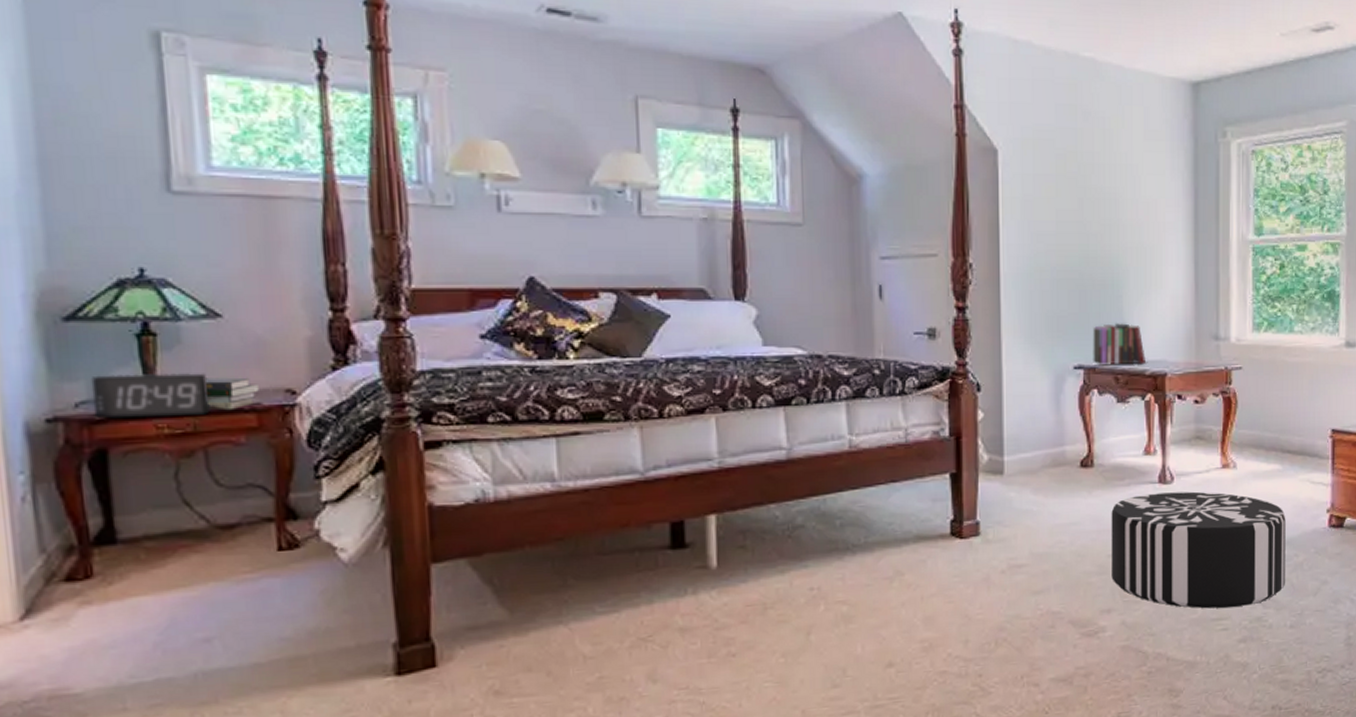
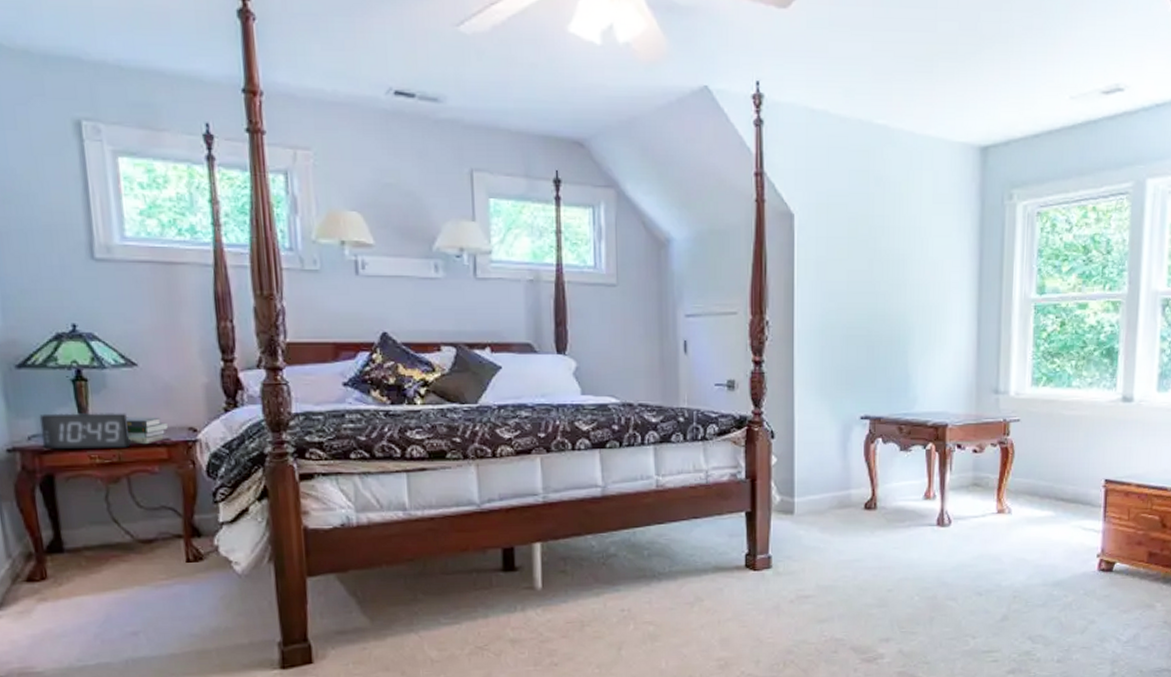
books: present [1093,323,1145,365] -> none [878,377,928,416]
pouf: present [1111,491,1286,609] -> none [890,534,1057,642]

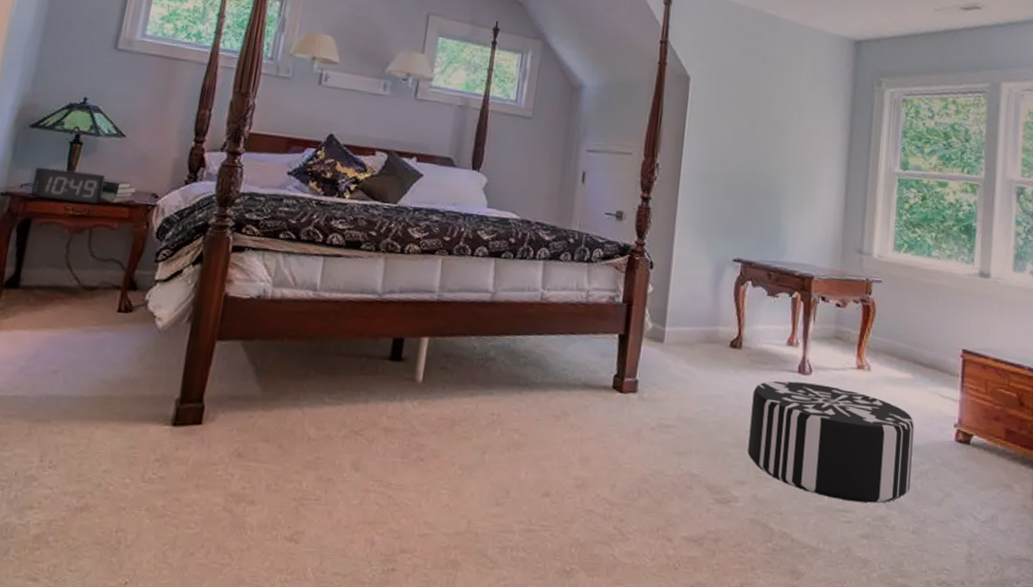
pouf: none [890,534,1057,642] -> present [747,380,914,503]

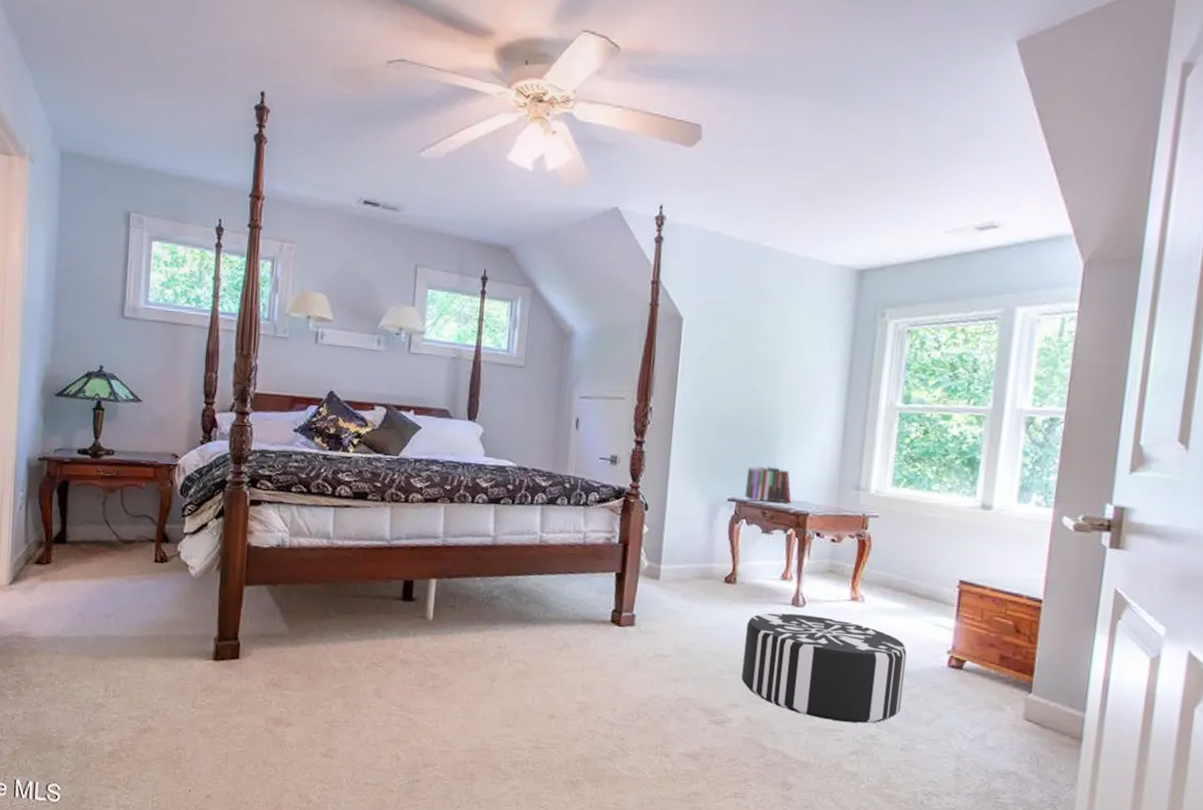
alarm clock: present [30,167,105,204] -> none [64,433,128,466]
books: present [100,178,136,204] -> none [126,441,157,465]
books: none [750,228,796,266] -> present [744,467,791,504]

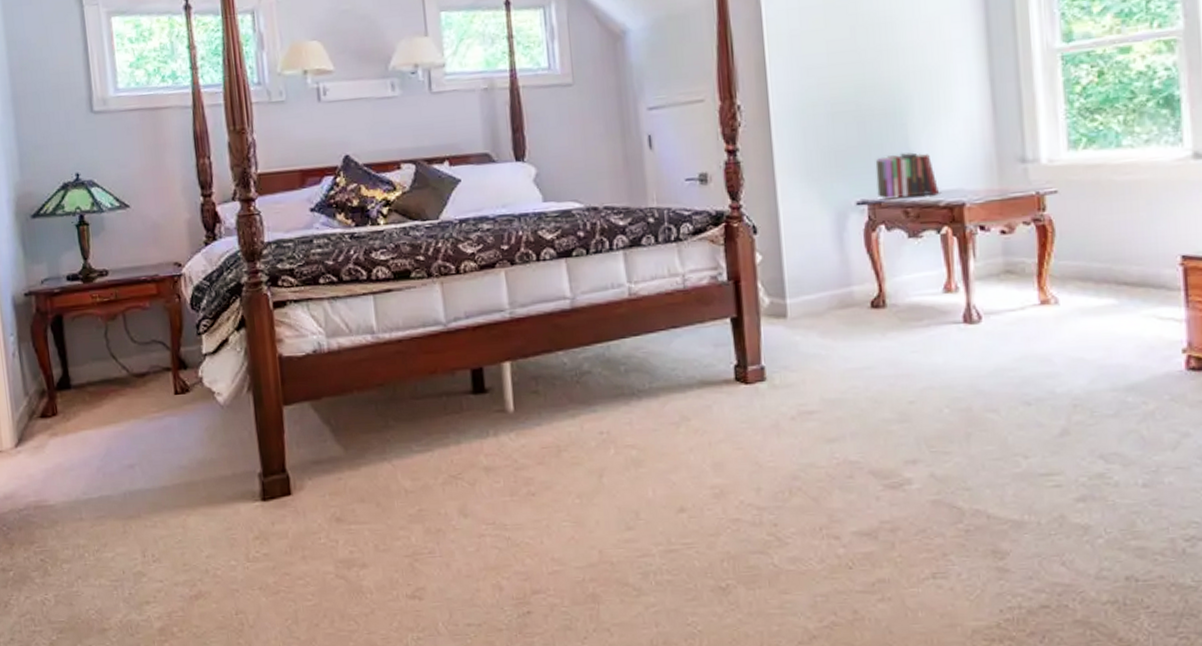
pouf: present [741,612,907,723] -> none [910,331,1132,462]

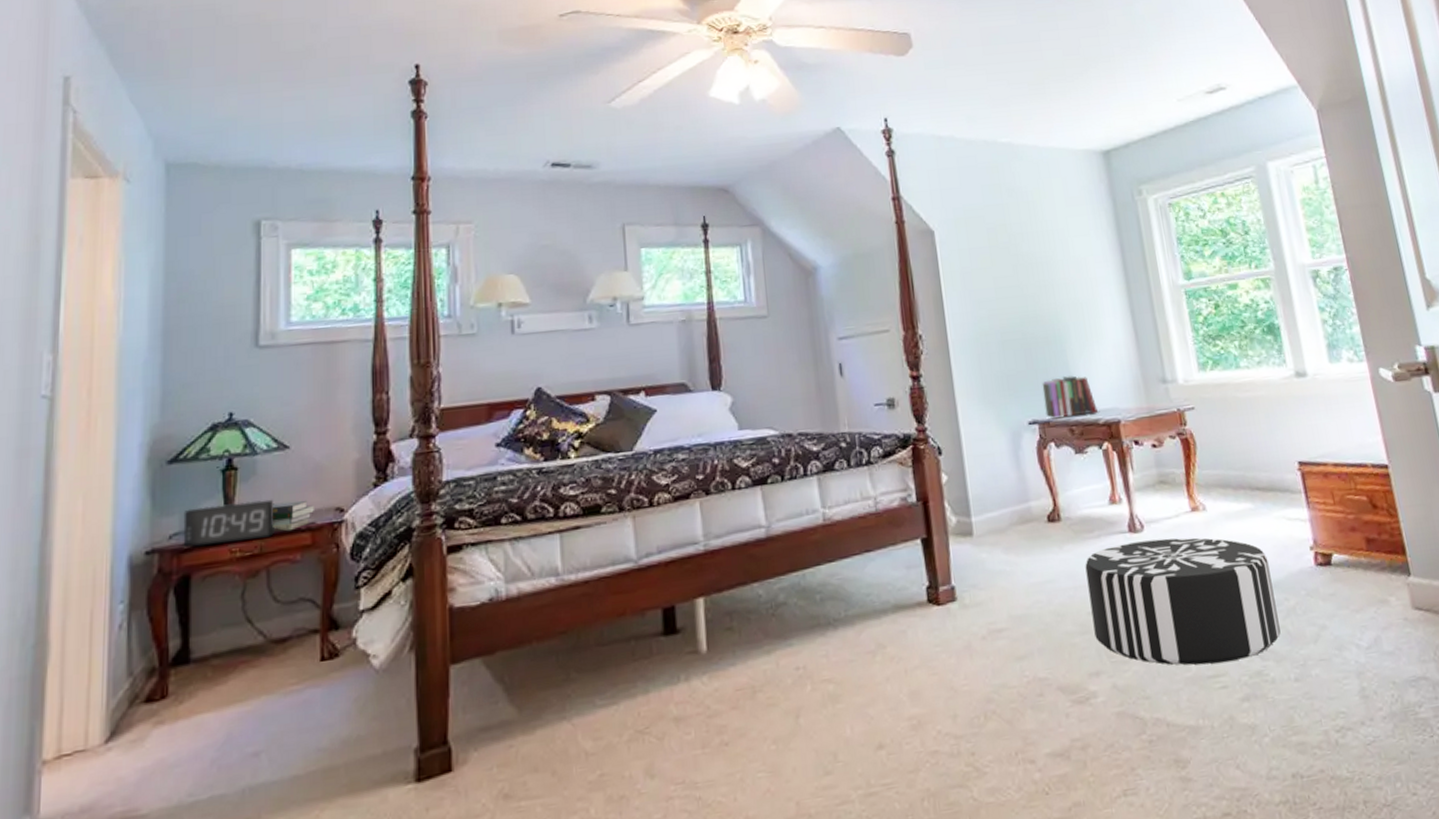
alarm clock: none [50,252,126,292] -> present [183,499,274,549]
books: none [120,254,156,282] -> present [271,500,314,532]
pouf: none [910,331,1132,462] -> present [1085,537,1281,665]

